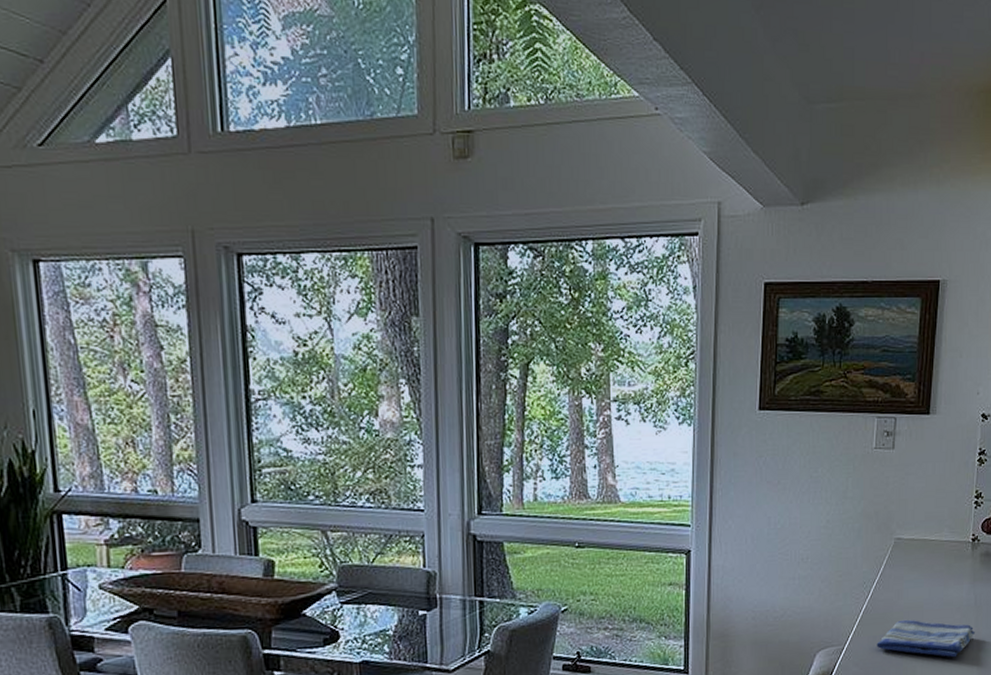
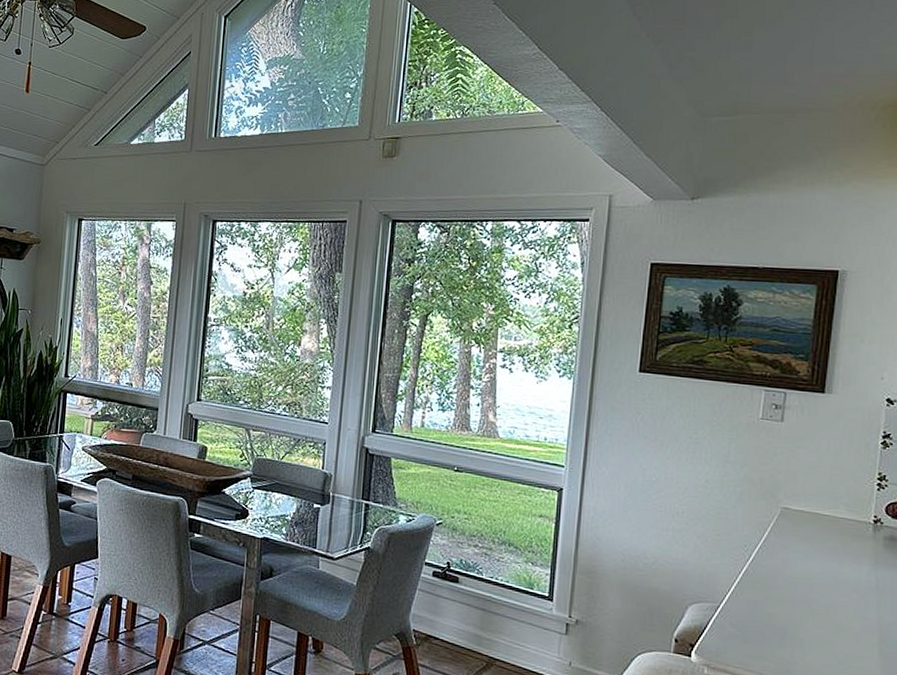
dish towel: present [876,619,976,658] -> none [757,589,878,639]

